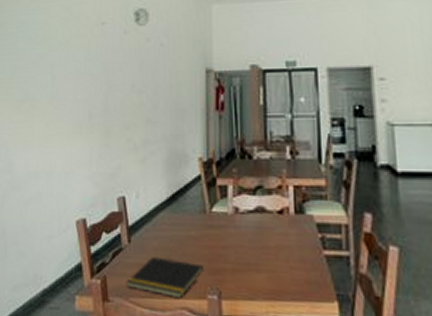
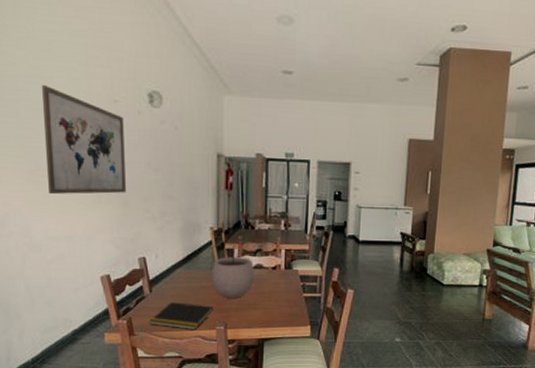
wall art: none [34,16,110,126] -> present [41,85,126,195]
plant pot: none [199,181,256,254] -> present [210,245,255,298]

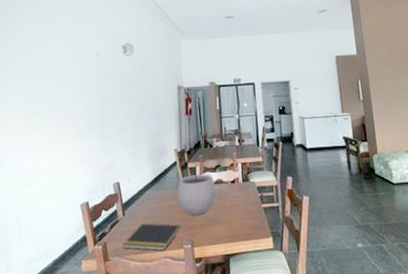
wall art: present [41,85,126,195] -> none [42,49,104,135]

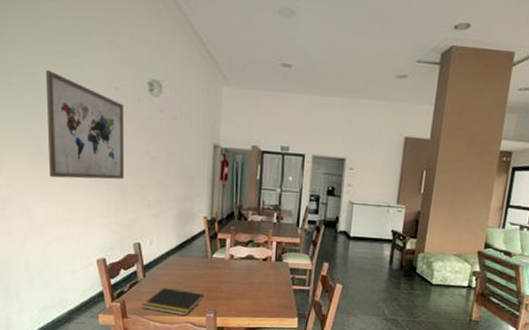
wall art: none [42,49,104,135] -> present [45,70,124,180]
plant pot: present [176,164,216,215] -> none [202,235,246,287]

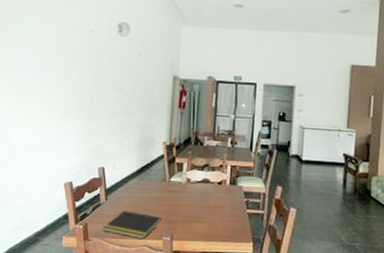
wall art: present [45,70,124,180] -> none [29,18,96,109]

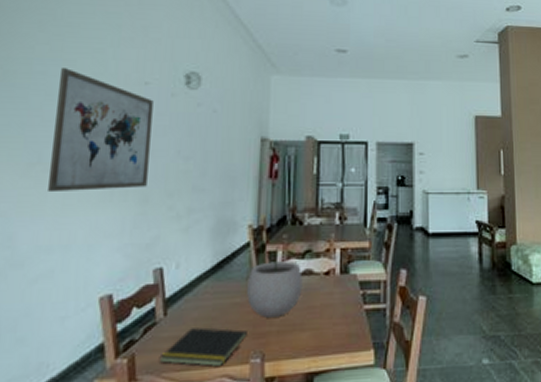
wall art: none [29,18,96,109] -> present [48,68,153,193]
plant pot: none [161,160,202,211] -> present [246,247,303,318]

